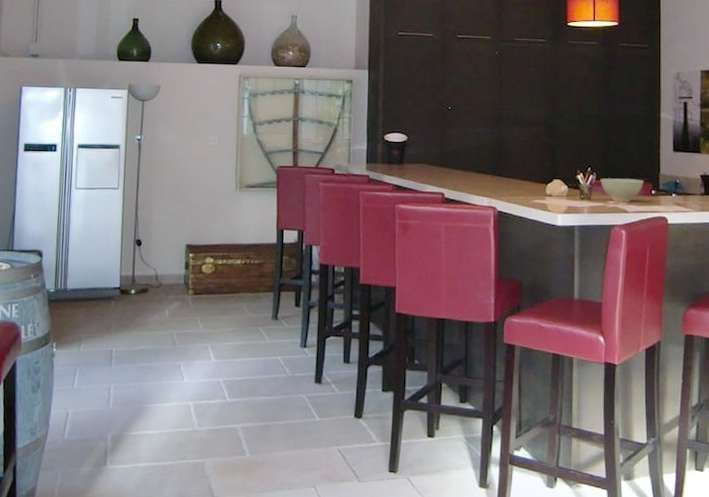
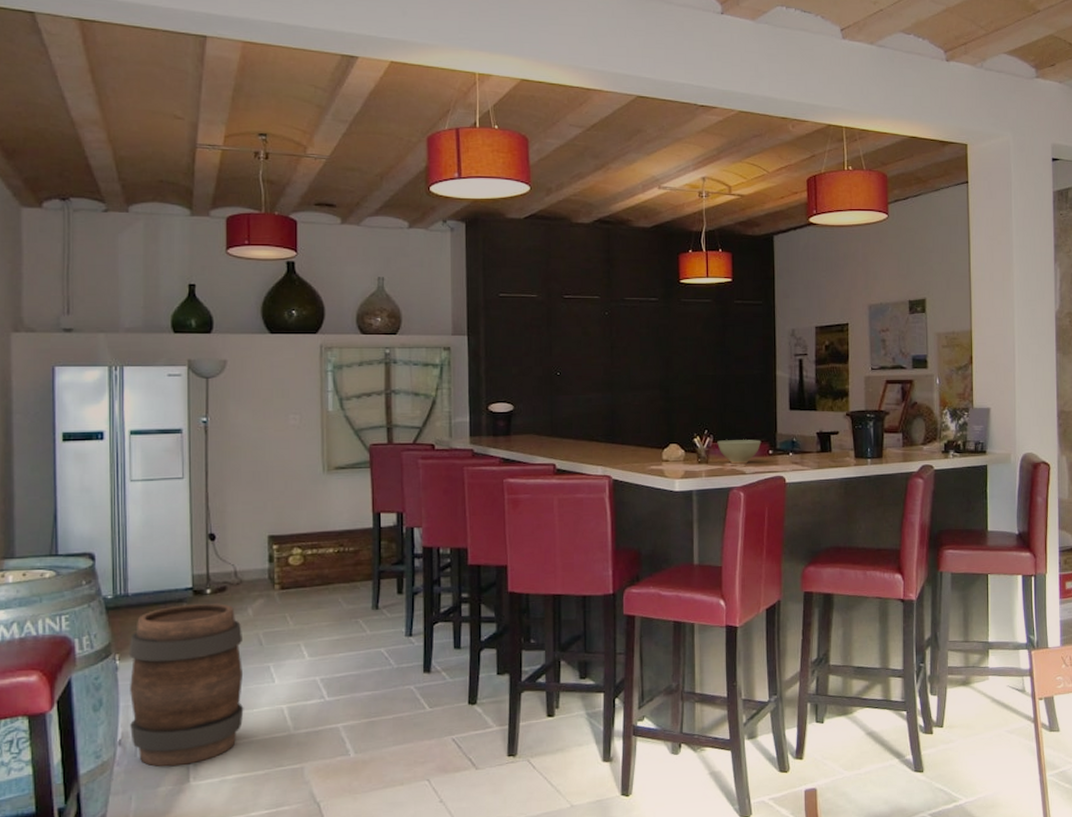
wooden barrel: none [60,302,159,450] -> present [128,603,244,767]

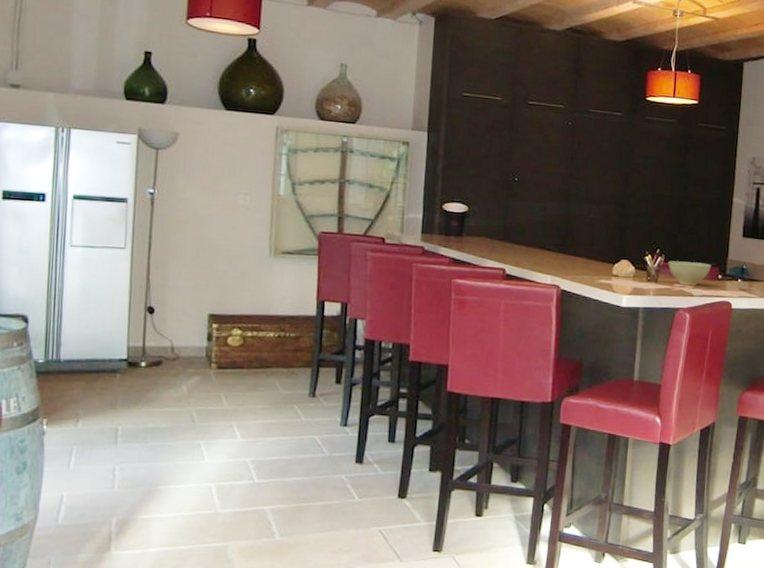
wooden barrel: present [128,603,244,767] -> none [53,375,175,535]

